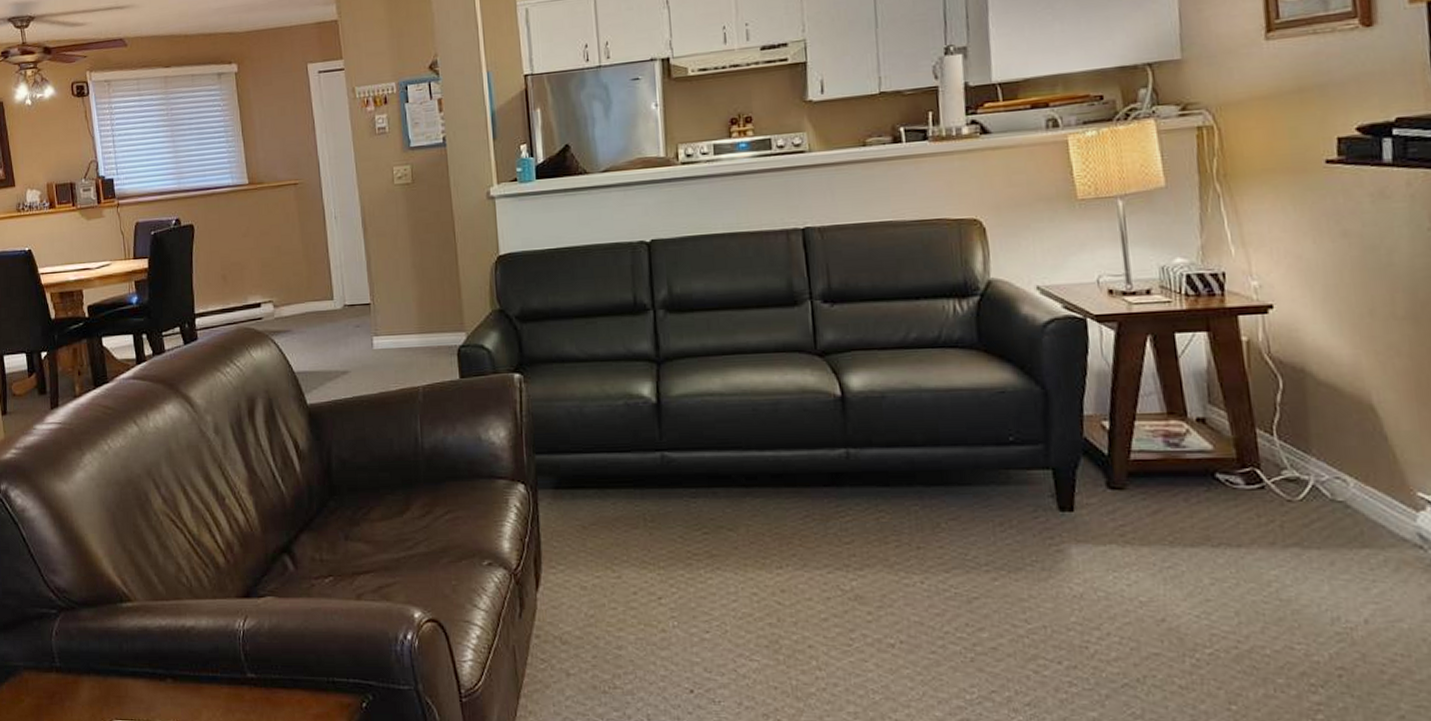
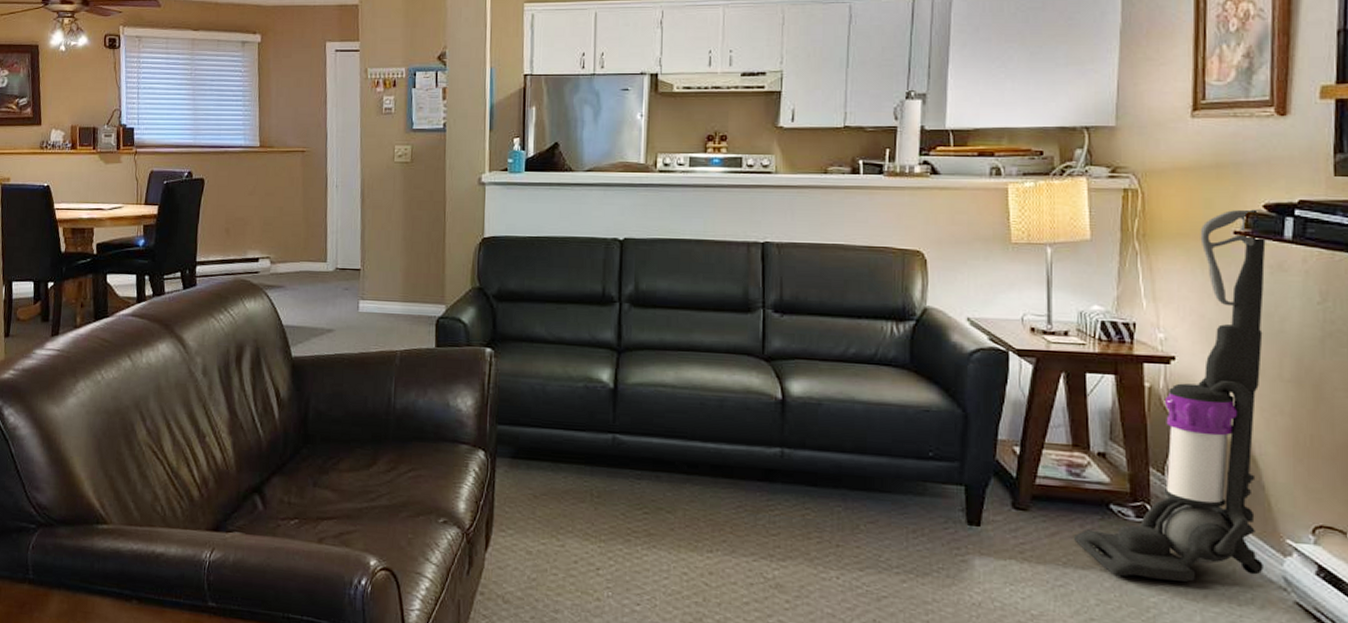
vacuum cleaner: none [1179,133,1395,551] -> present [1074,209,1266,582]

